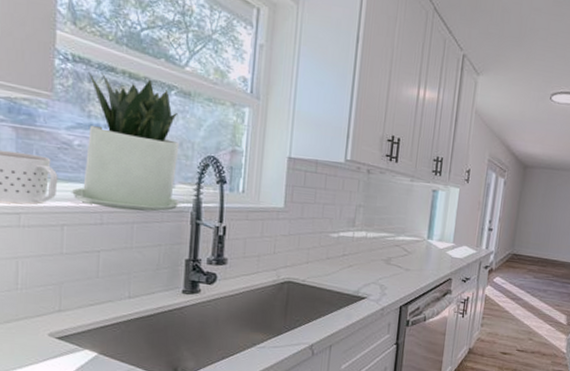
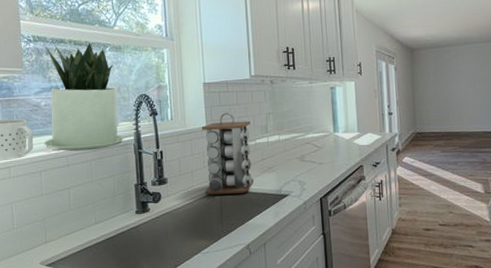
spice rack: none [271,195,337,288] -> present [201,112,254,195]

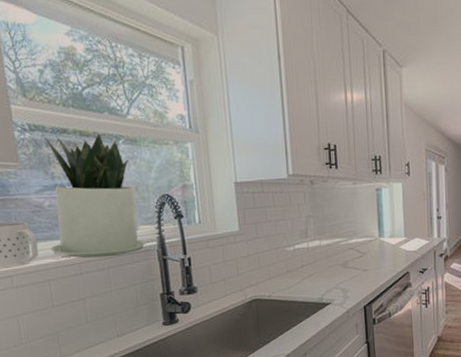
spice rack: present [201,112,254,195] -> none [233,214,293,304]

